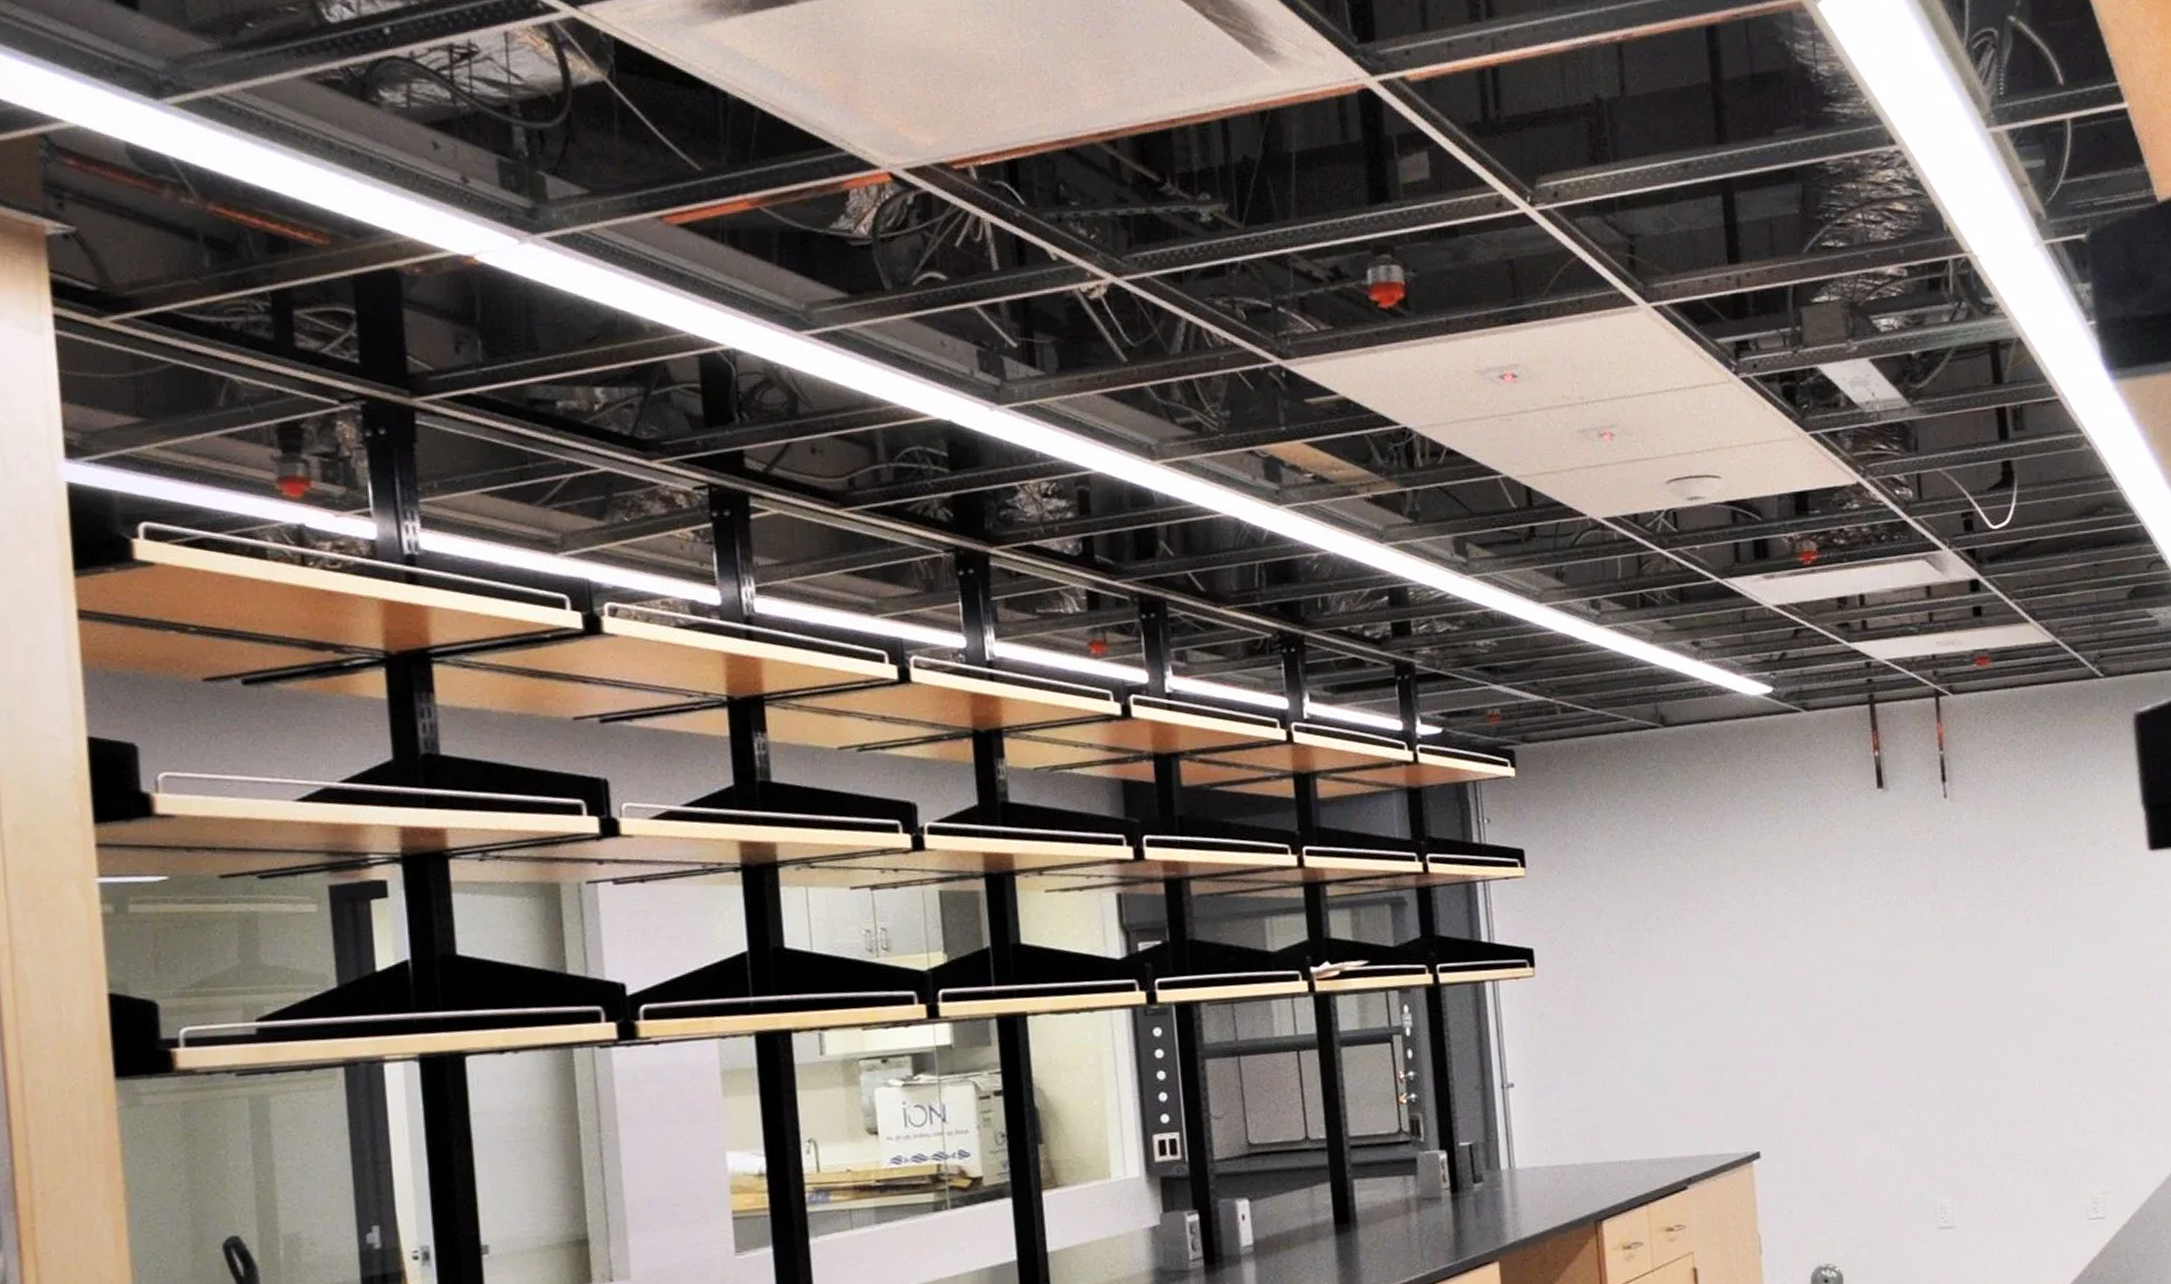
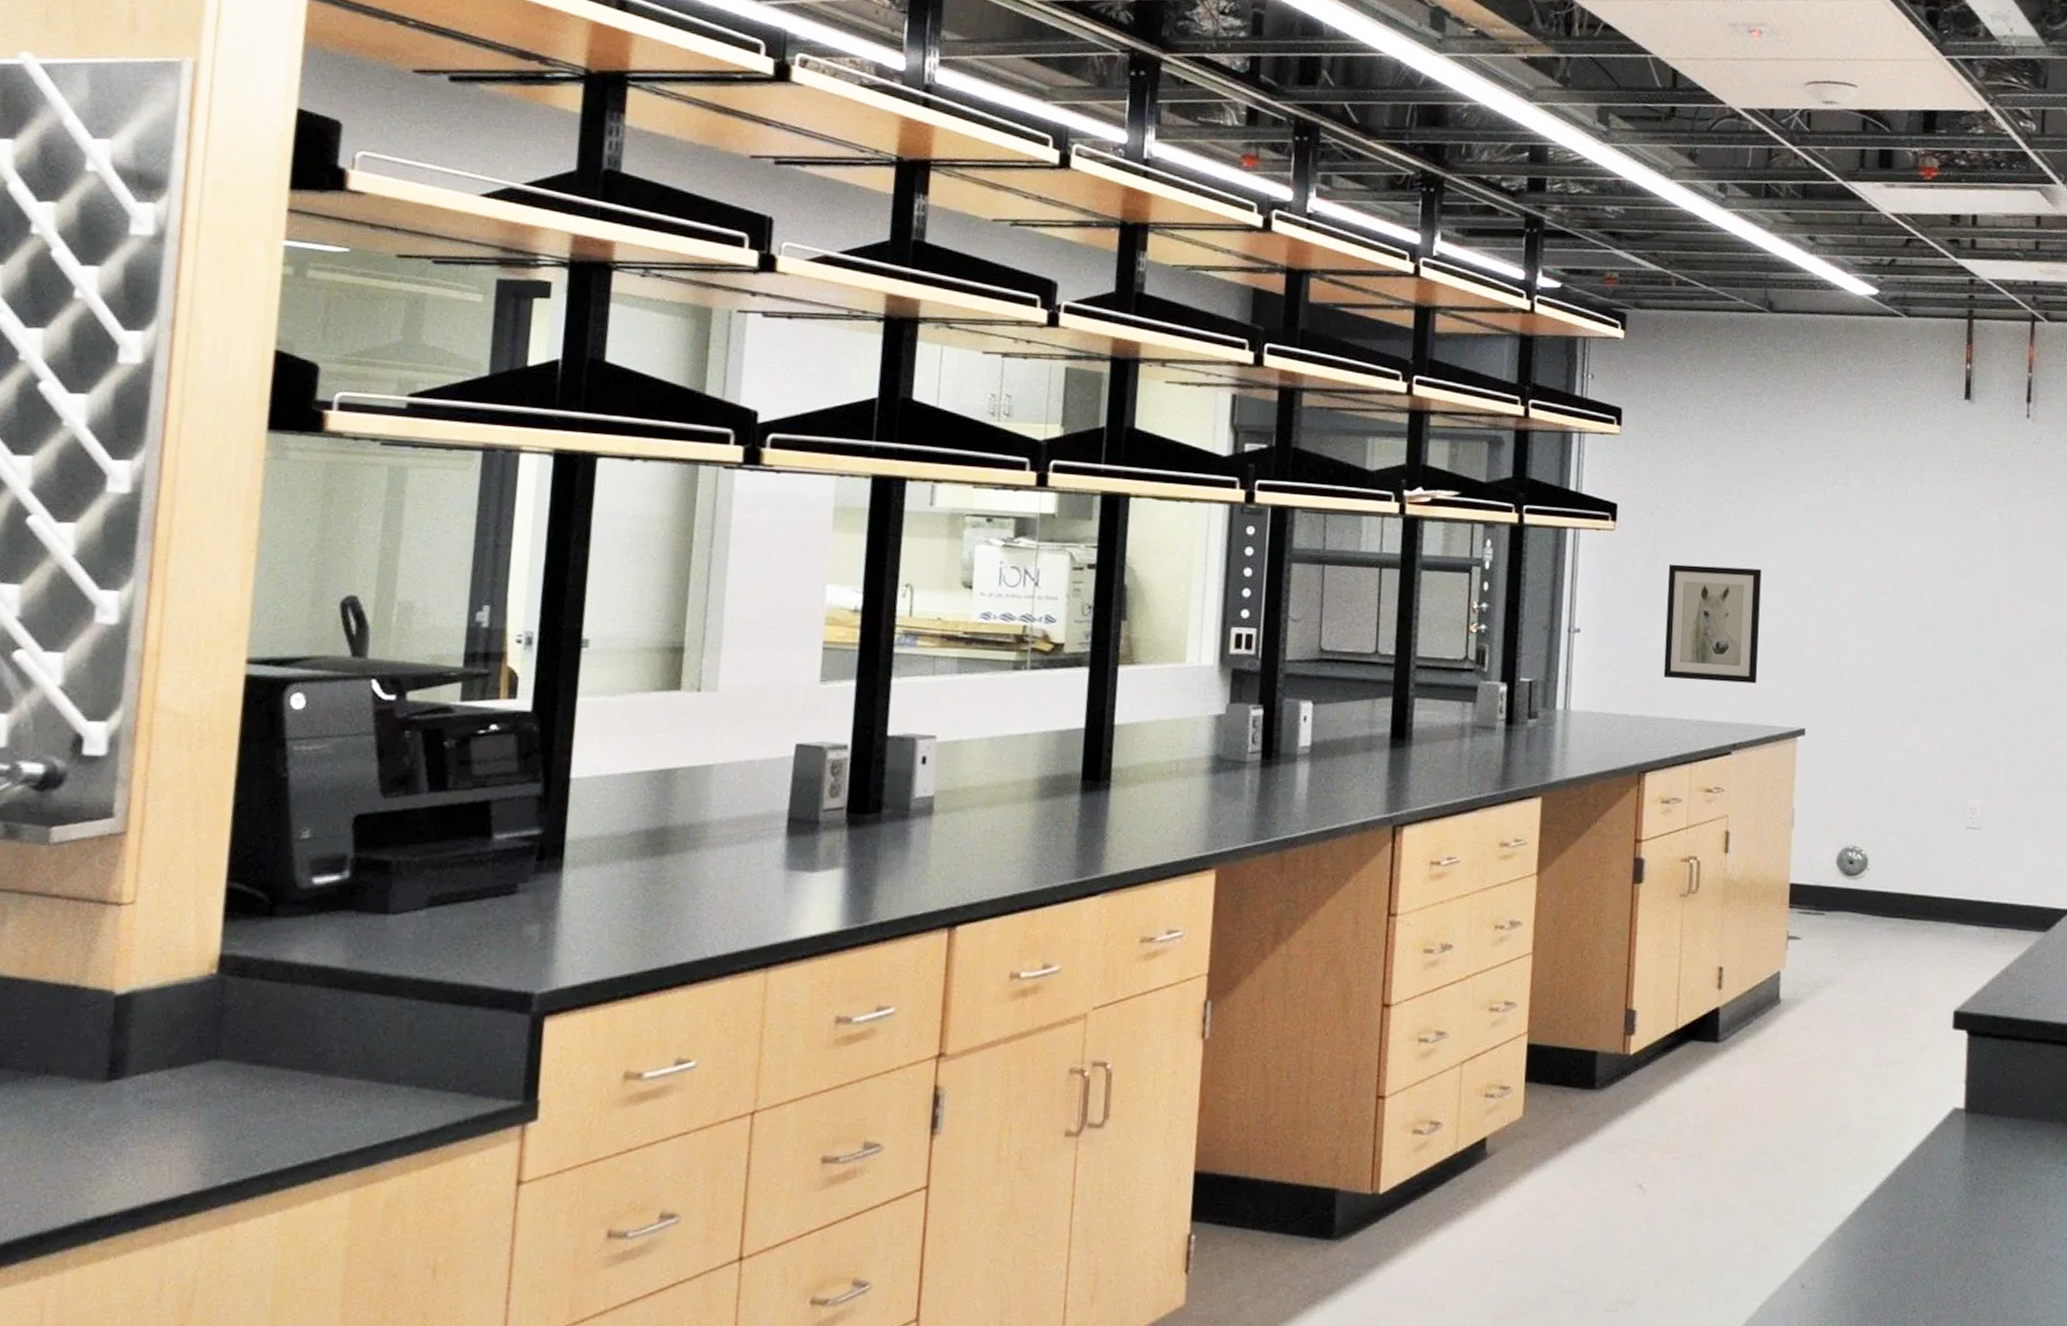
wall art: none [1595,995,1704,1121] -> present [1663,564,1762,684]

